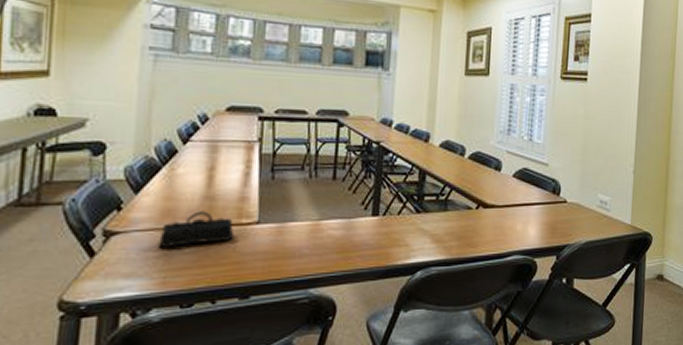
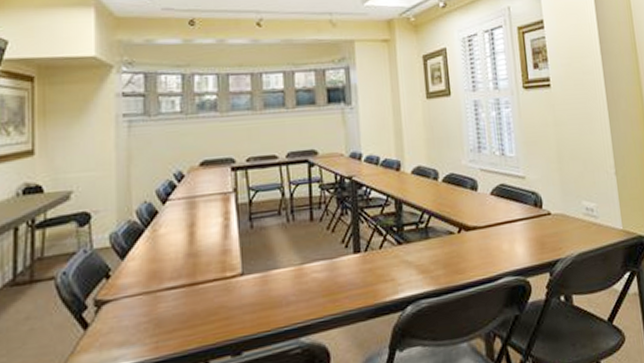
pencil case: present [159,211,235,248] -> none [148,268,221,312]

